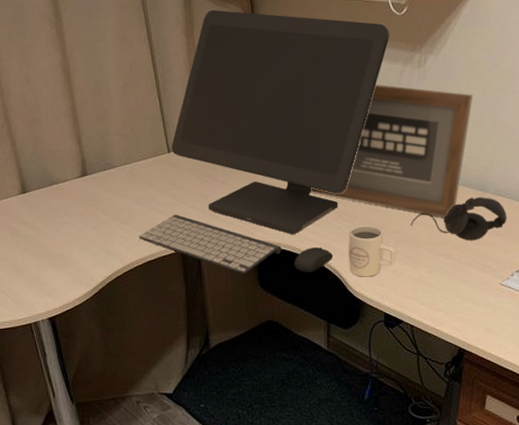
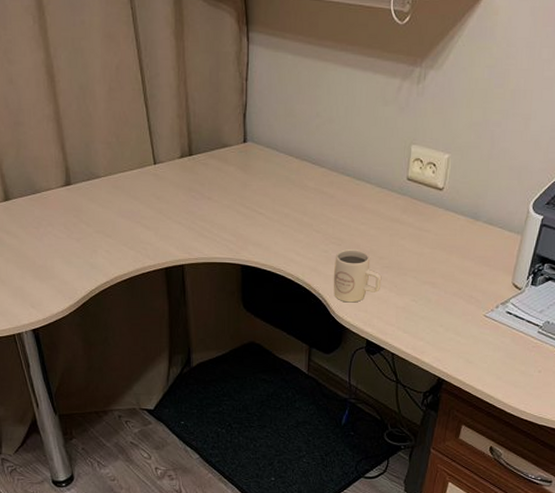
computer: present [139,10,390,275] -> none [123,10,390,295]
picture frame: present [310,84,473,218] -> none [298,100,473,245]
headphones: present [411,197,507,241] -> none [398,225,497,270]

